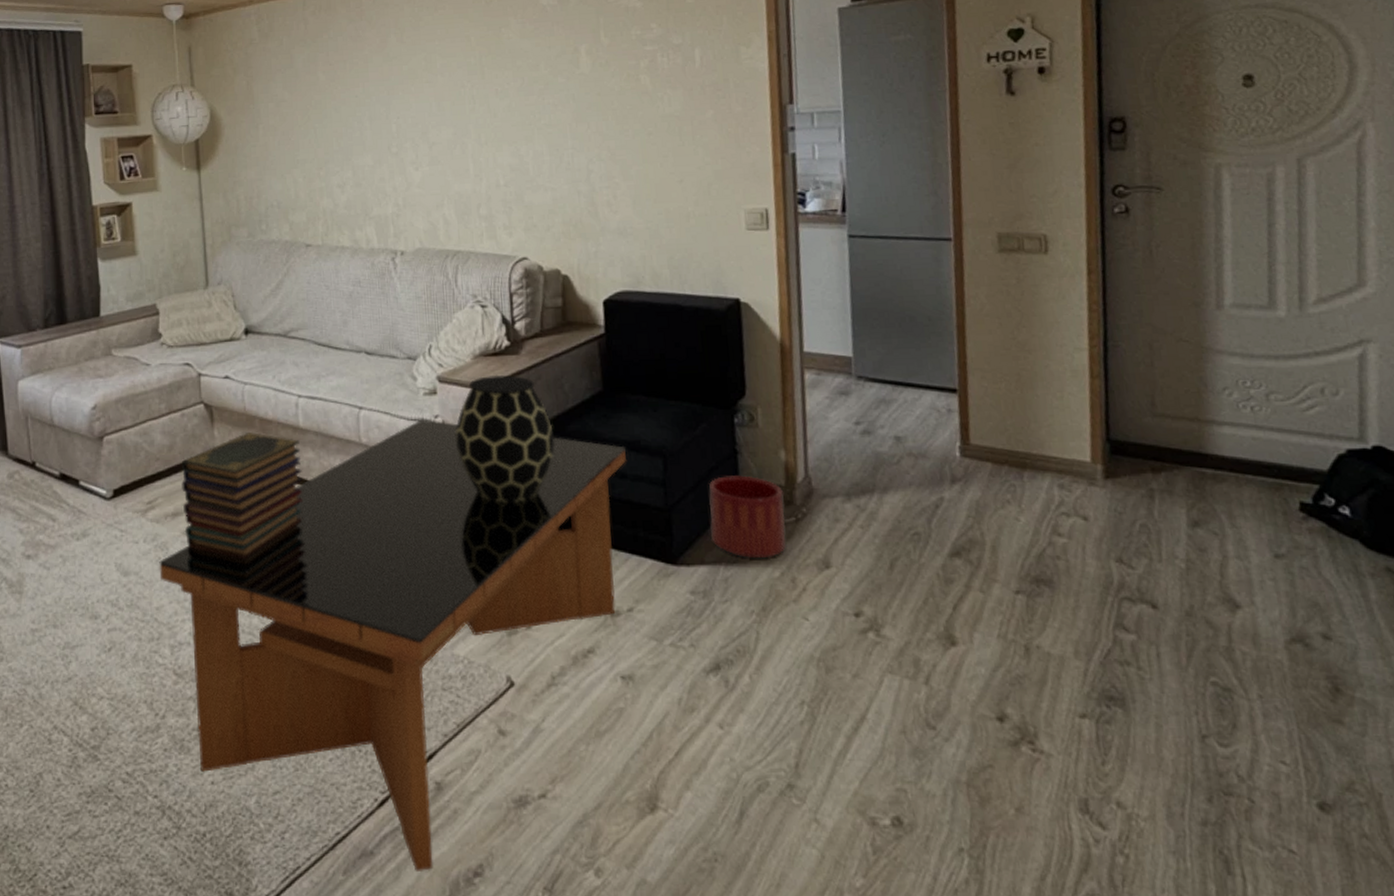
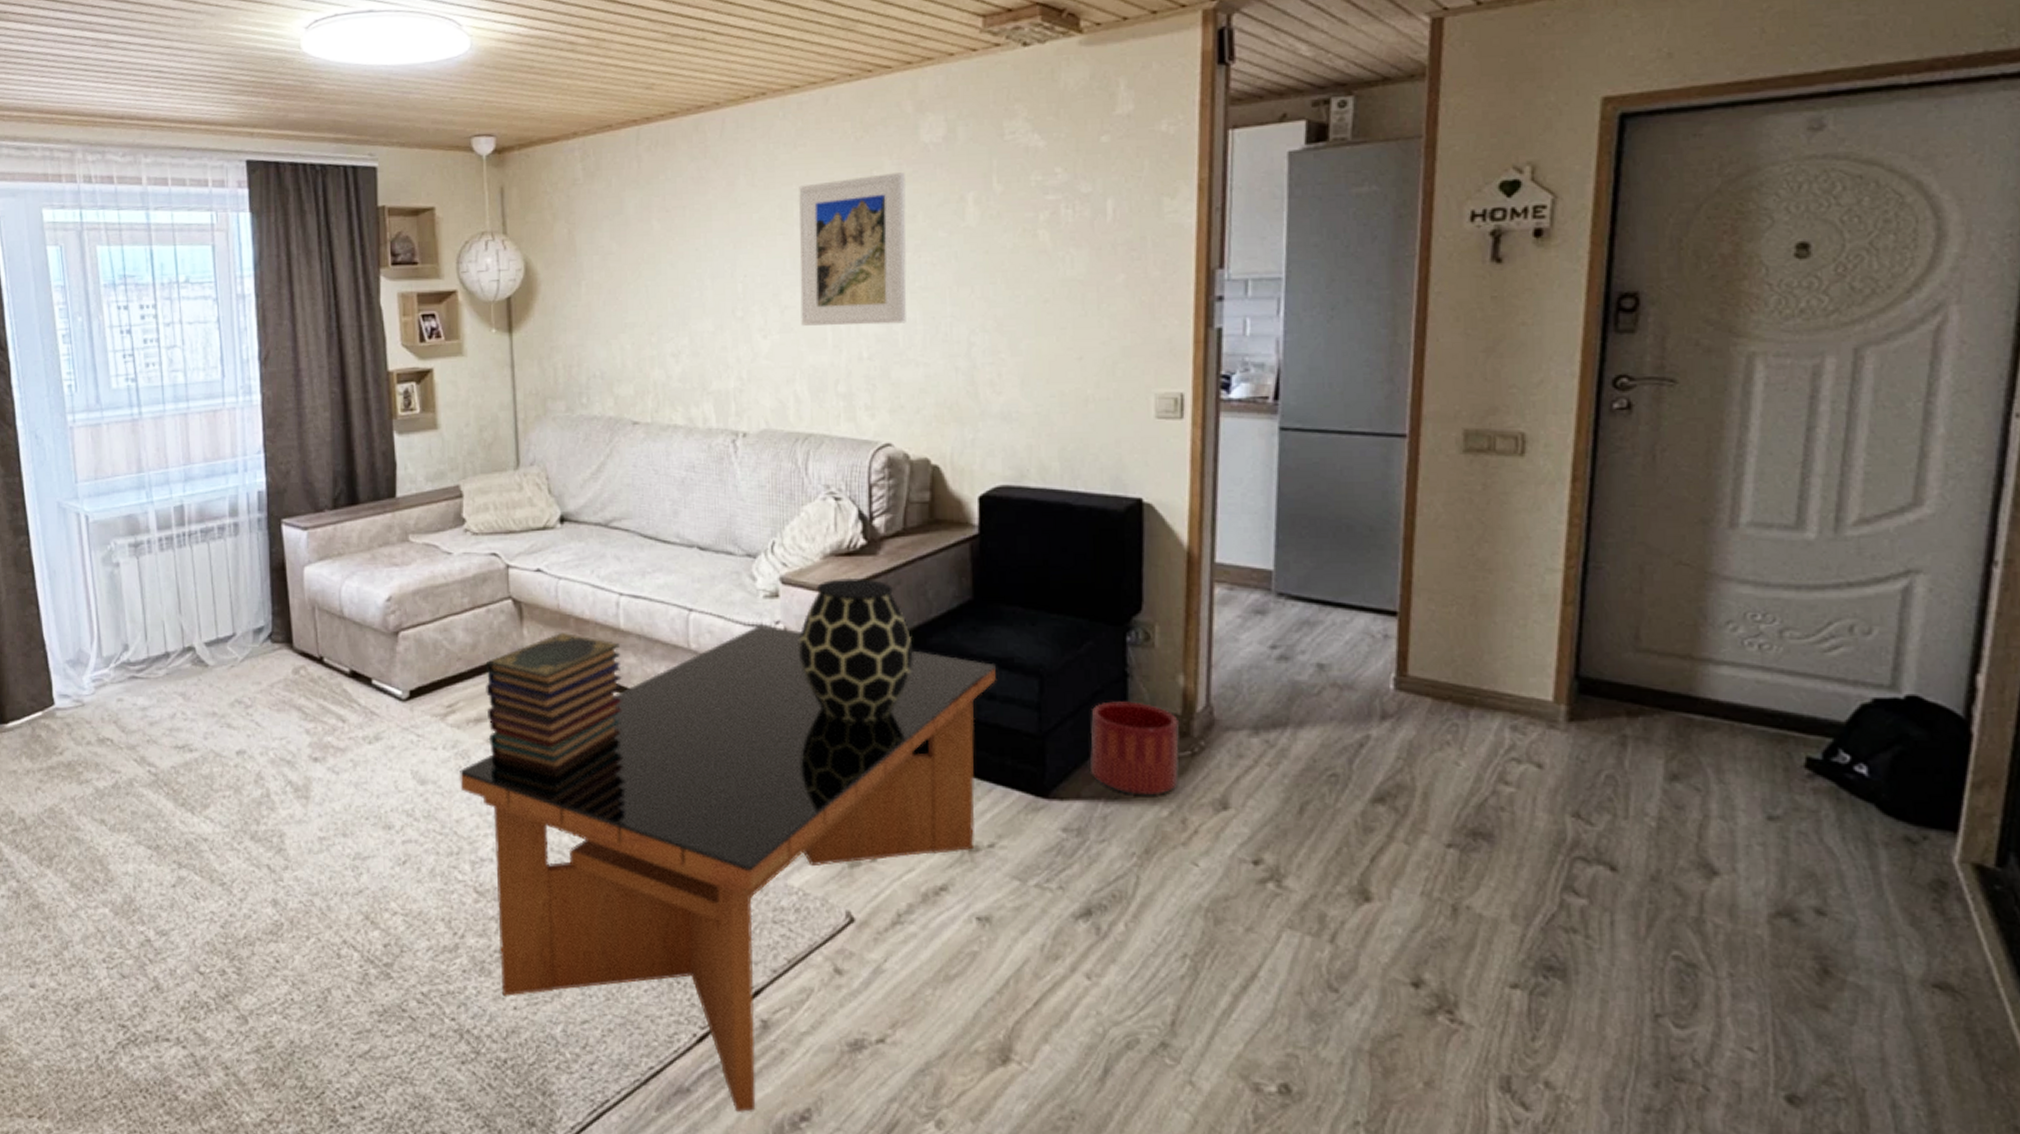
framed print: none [441,28,535,159] -> present [799,171,907,326]

